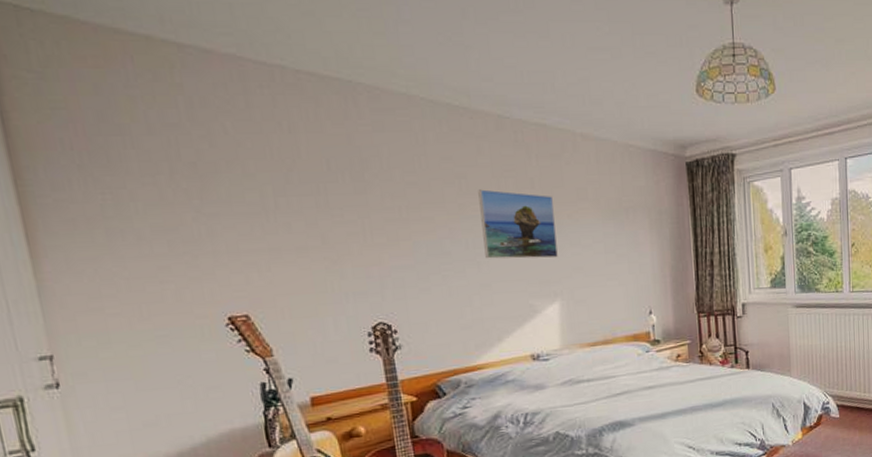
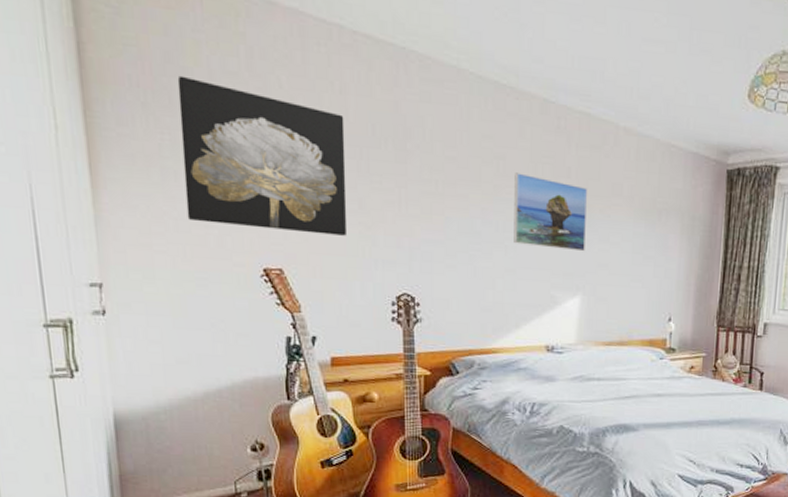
wall art: none [114,133,313,279] -> present [177,75,348,236]

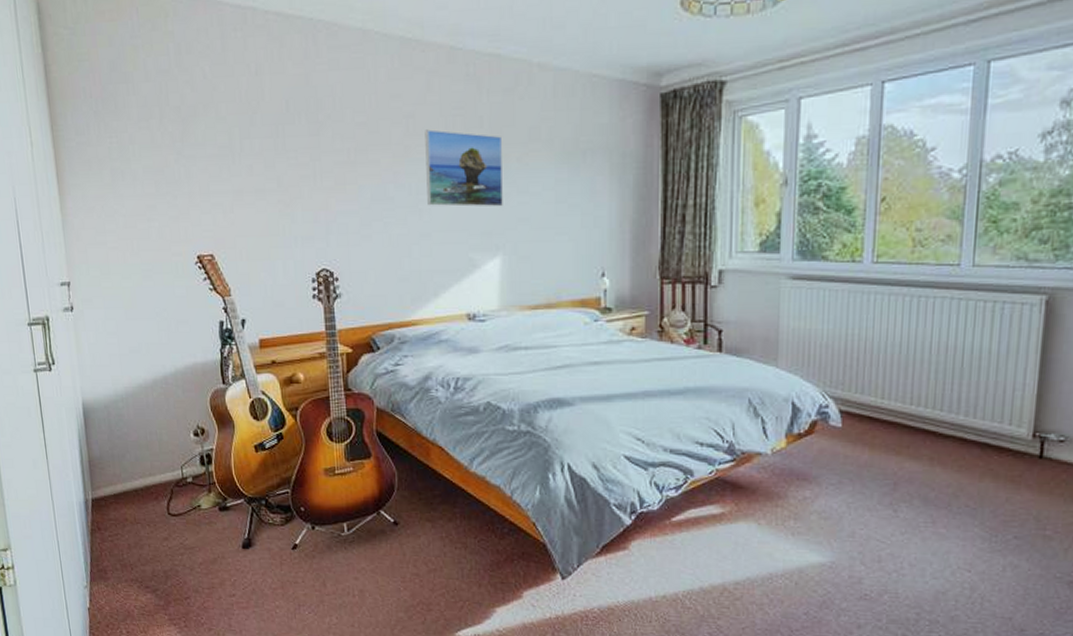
wall art: present [177,75,348,236] -> none [121,81,269,217]

